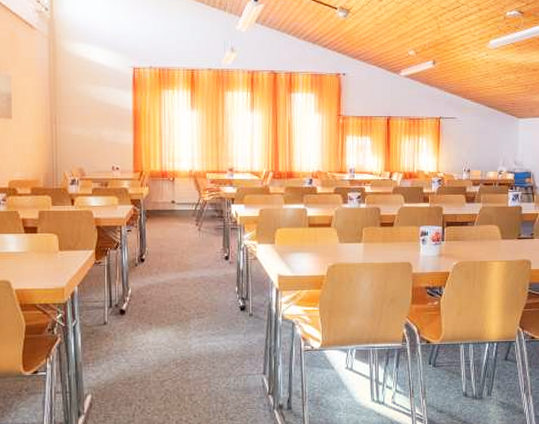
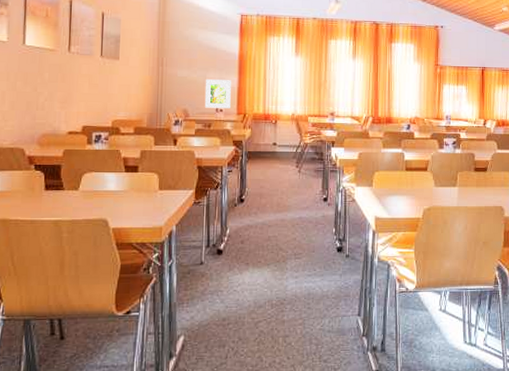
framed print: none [100,135,127,166] -> present [204,78,231,108]

